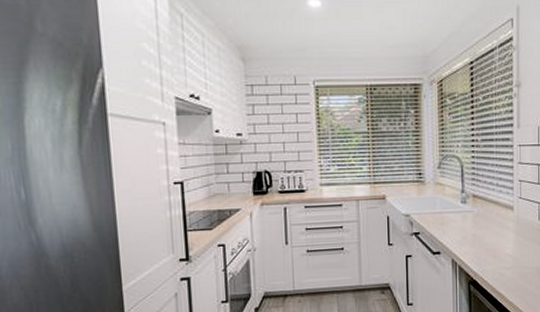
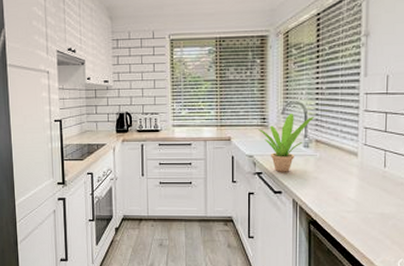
potted plant: none [414,168,470,231] -> present [258,114,314,172]

